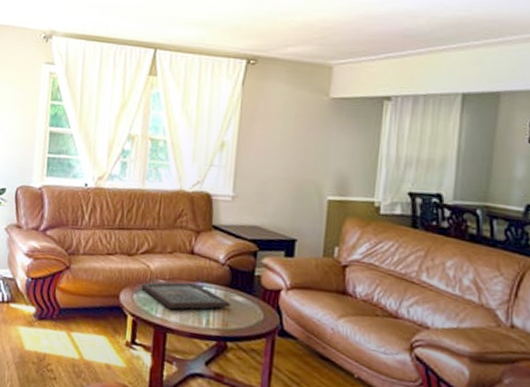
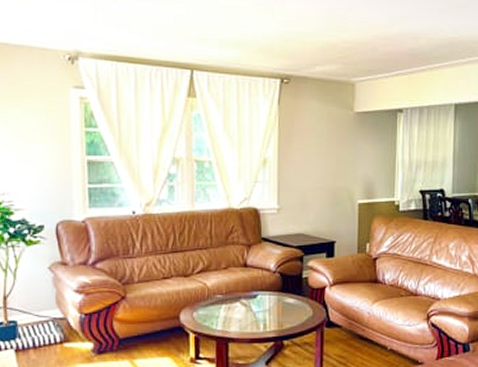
board game: present [141,282,231,309] -> none [200,293,284,320]

